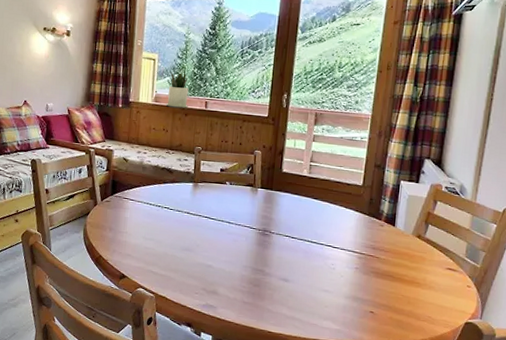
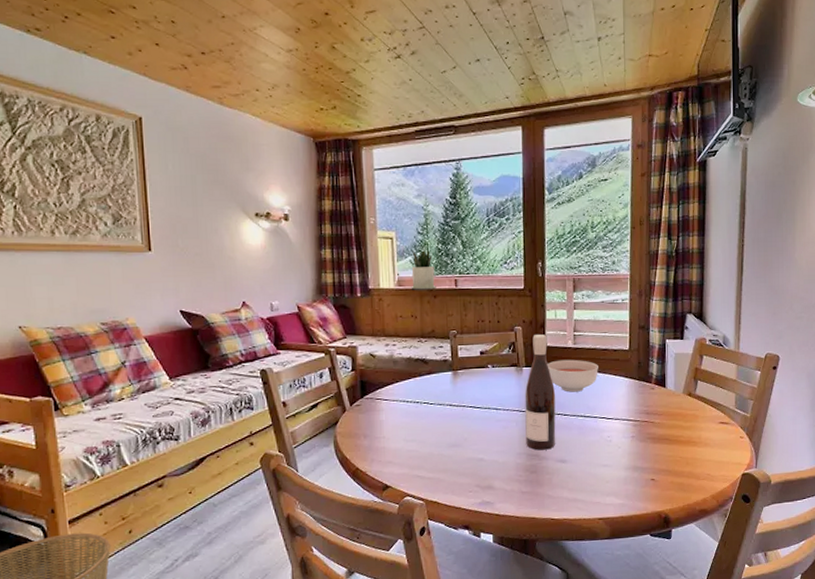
bottle: none [253,160,286,267] -> present [524,334,556,450]
bowl: none [281,186,330,218] -> present [547,359,598,392]

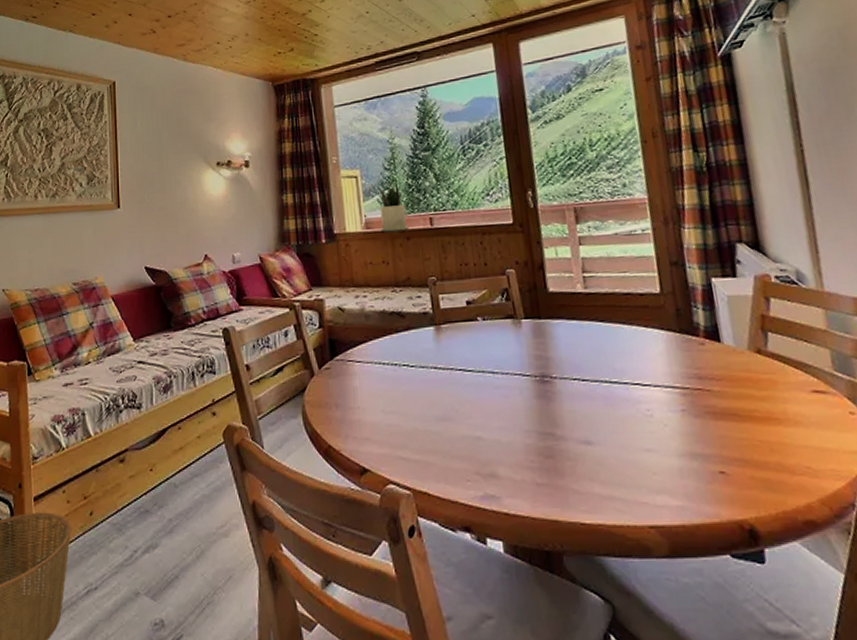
bottle: present [524,334,556,450] -> none [527,277,576,427]
bowl: present [547,359,598,392] -> none [552,307,622,350]

